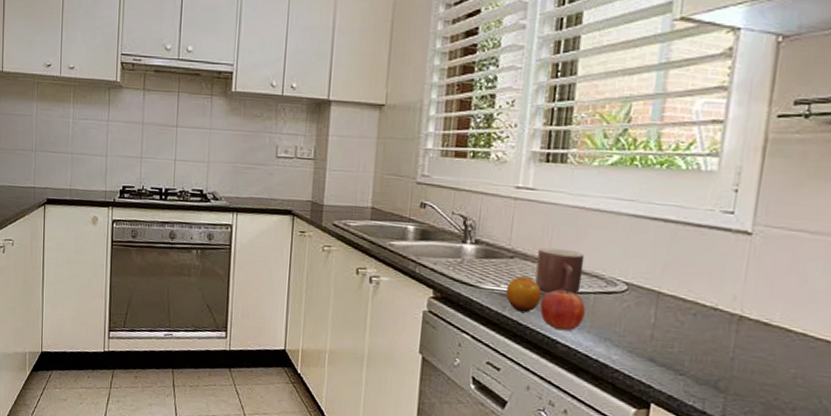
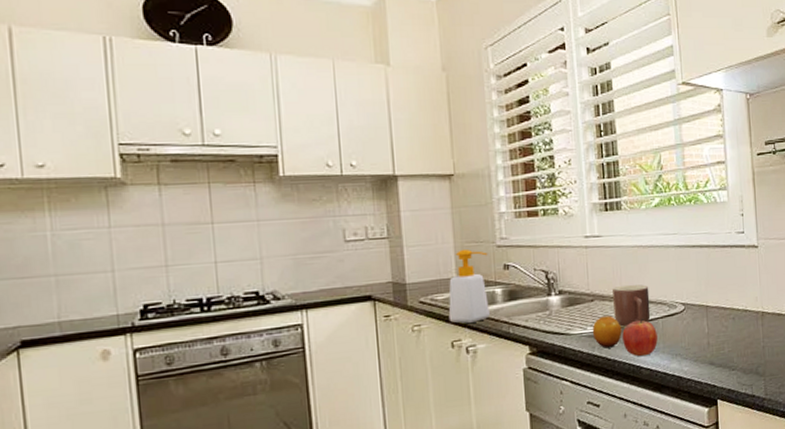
soap bottle: none [357,180,407,255] -> present [448,248,491,324]

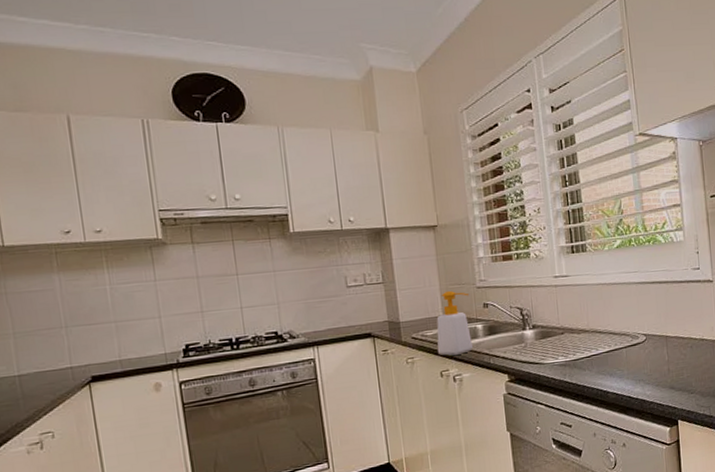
fruit: present [593,315,622,349] -> none [564,346,590,376]
mug: present [611,284,651,328] -> none [579,318,615,358]
fruit: present [622,318,658,357] -> none [590,348,622,383]

